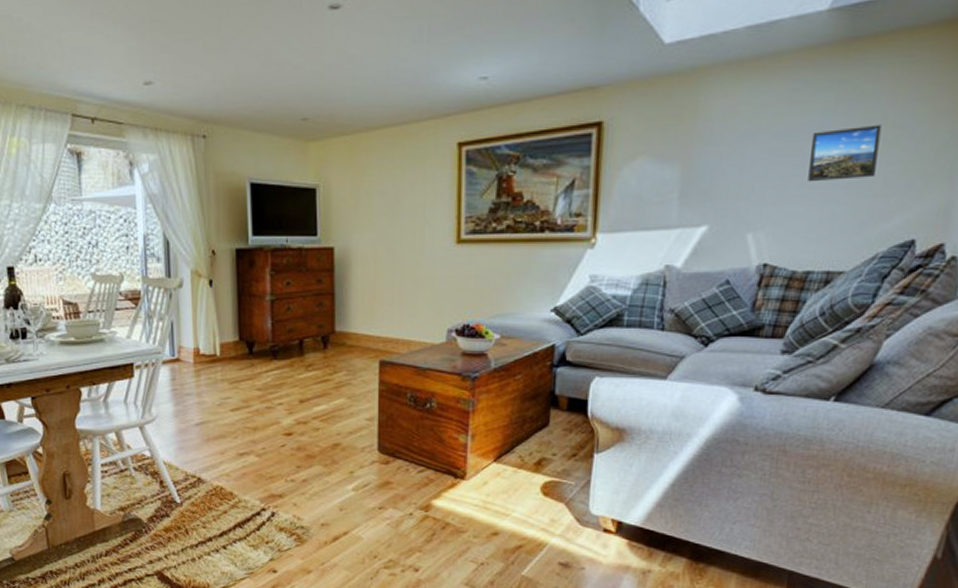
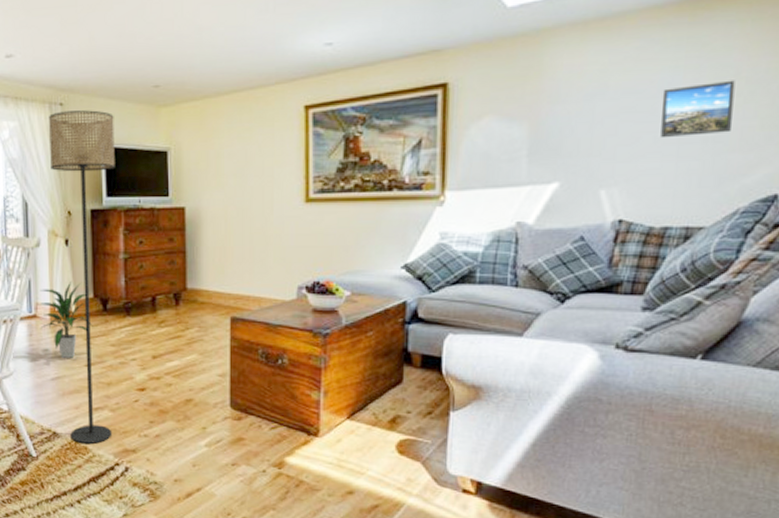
indoor plant: none [183,324,239,403] -> present [40,282,93,358]
floor lamp: none [191,143,261,489] -> present [49,110,115,444]

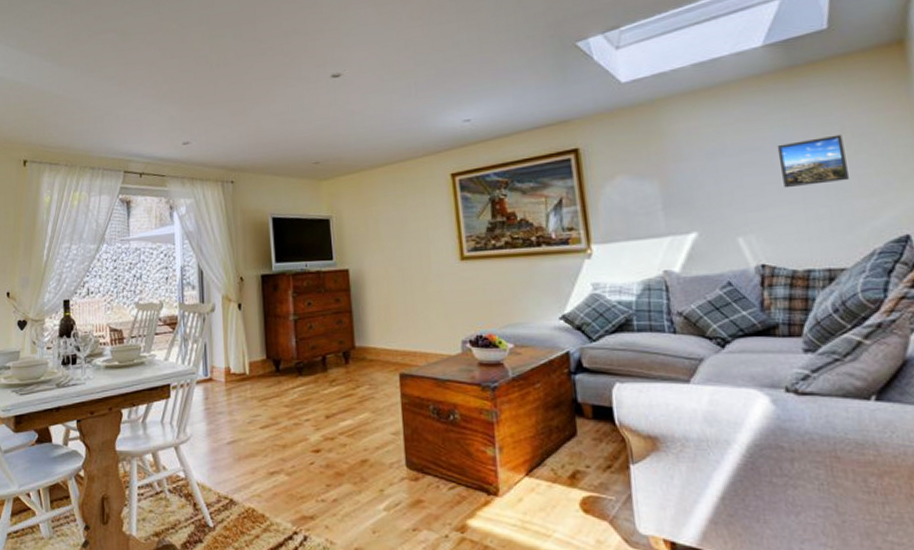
indoor plant: present [40,282,93,358] -> none [215,344,267,421]
floor lamp: present [49,110,115,444] -> none [221,186,290,511]

